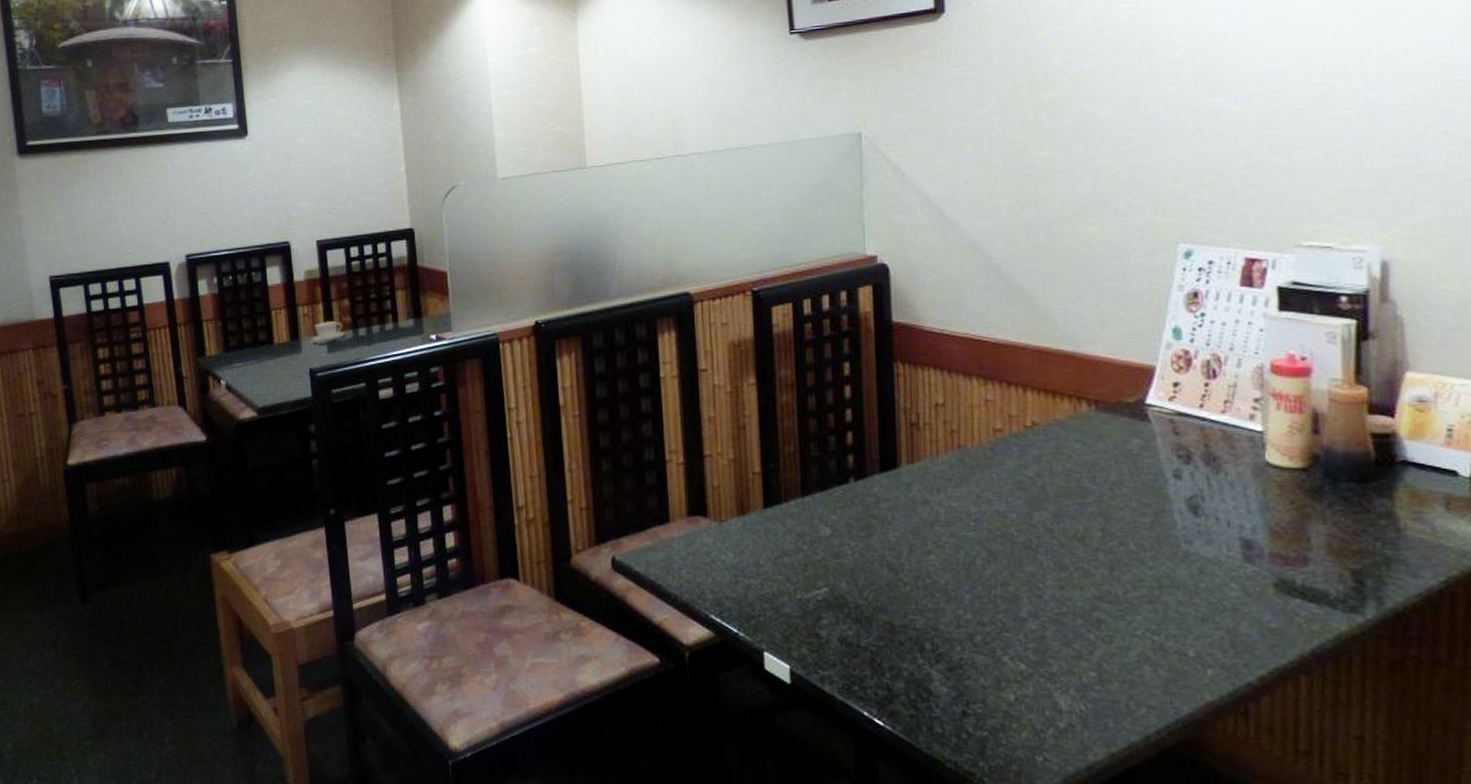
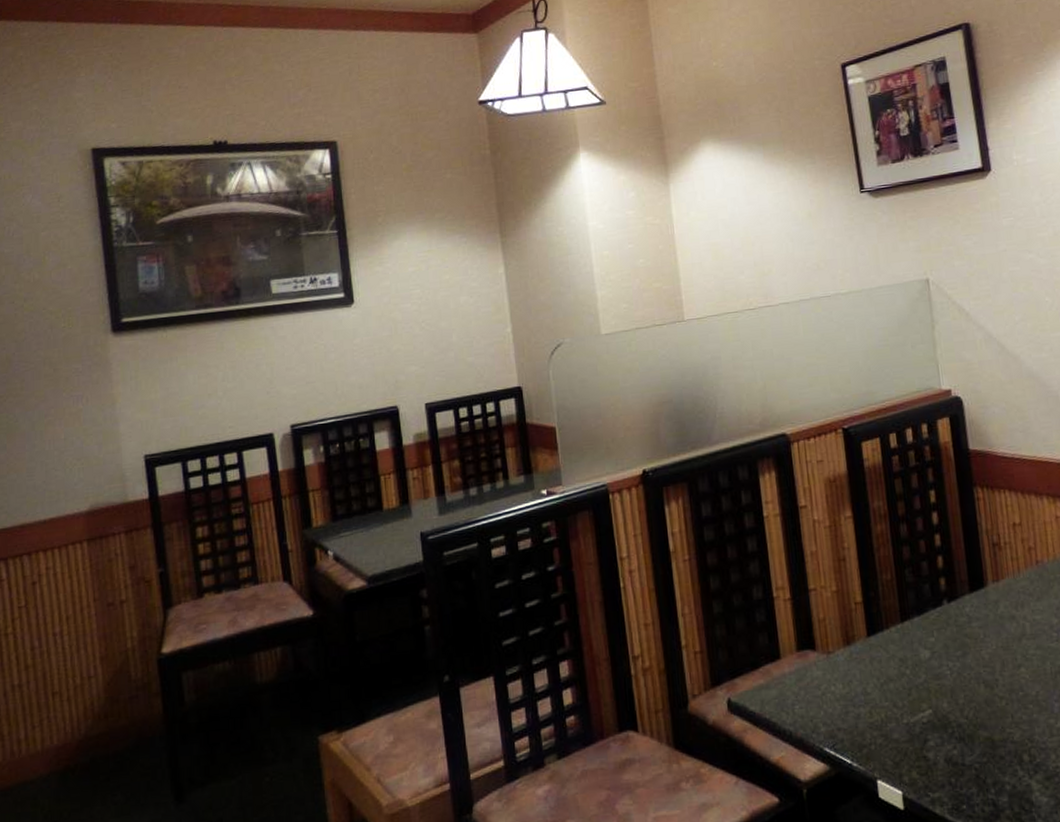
teacup: present [310,321,346,345] -> none [420,483,457,508]

